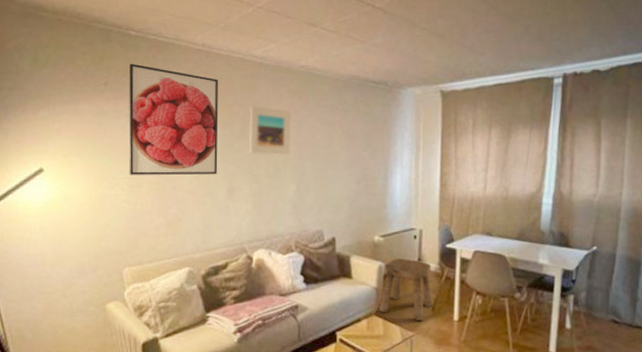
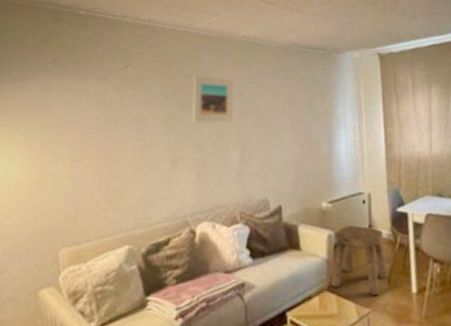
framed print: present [128,63,219,175] -> none [71,40,164,150]

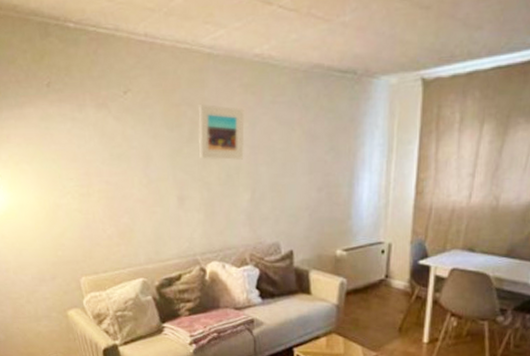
stool: present [331,225,389,296] -> none [339,275,401,342]

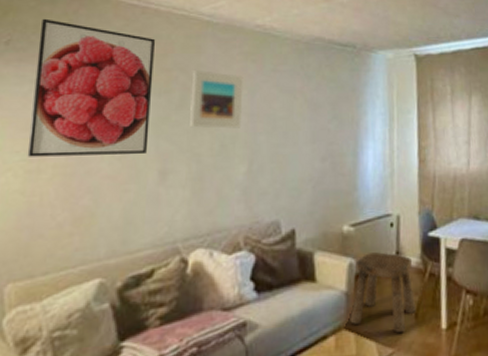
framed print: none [70,60,167,183] -> present [27,18,156,157]
stool: none [339,275,401,342] -> present [350,252,417,334]

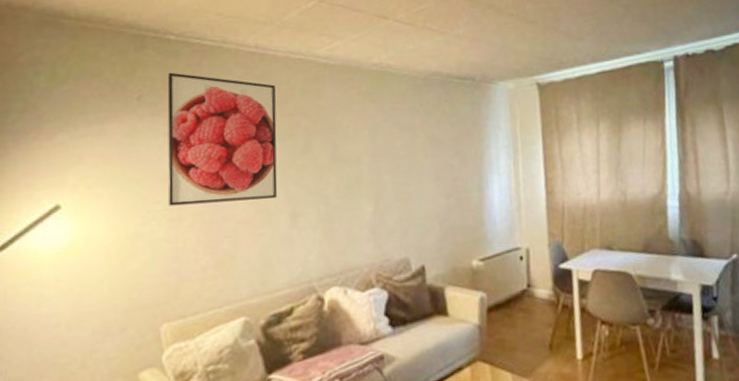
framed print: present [190,69,243,129] -> none [314,112,366,171]
stool: present [350,252,417,334] -> none [484,285,551,364]

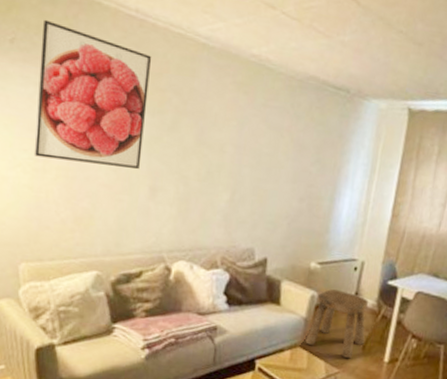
stool: none [484,285,551,364] -> present [305,289,369,359]

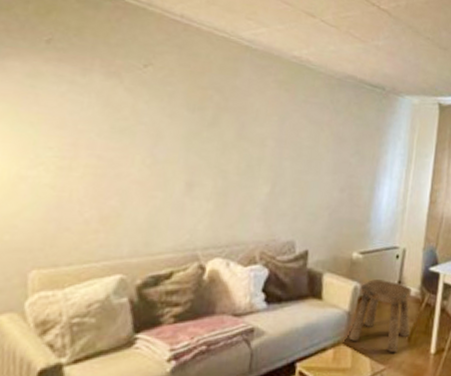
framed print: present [34,19,152,169] -> none [59,22,195,164]

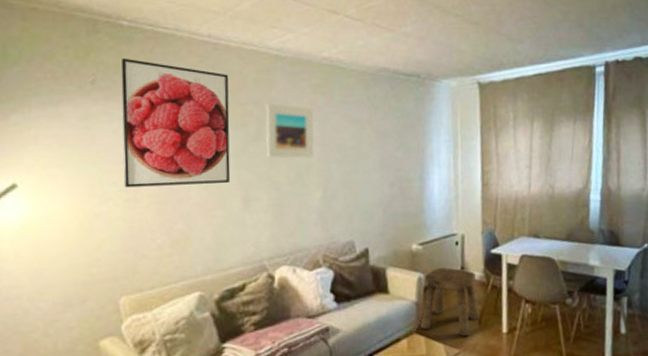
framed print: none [59,22,195,164] -> present [121,58,231,188]
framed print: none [220,91,275,152] -> present [265,102,315,159]

